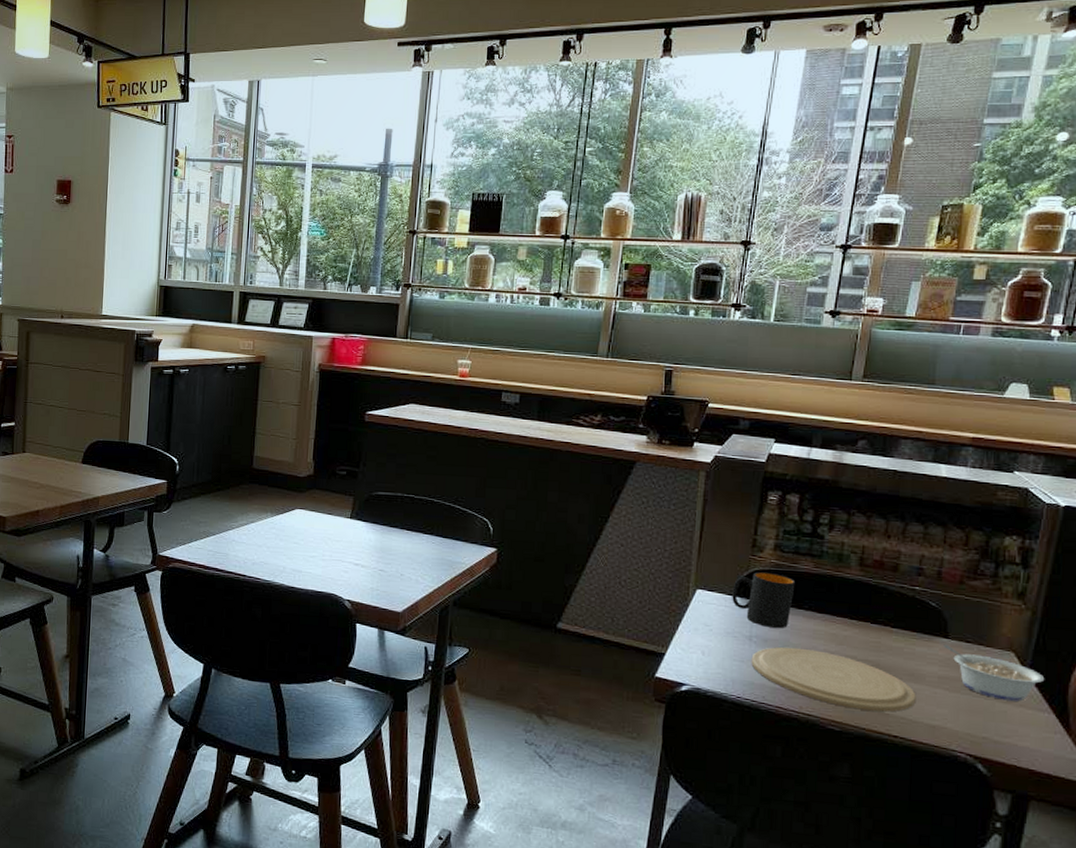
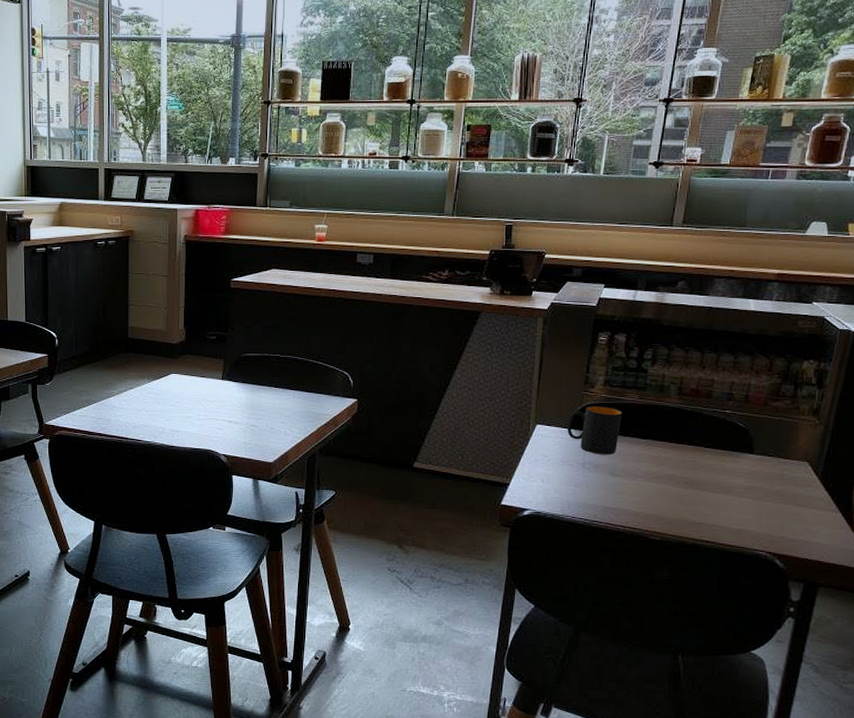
plate: present [751,647,916,712] -> none [584,470,726,521]
legume: present [943,644,1045,702] -> none [749,459,834,504]

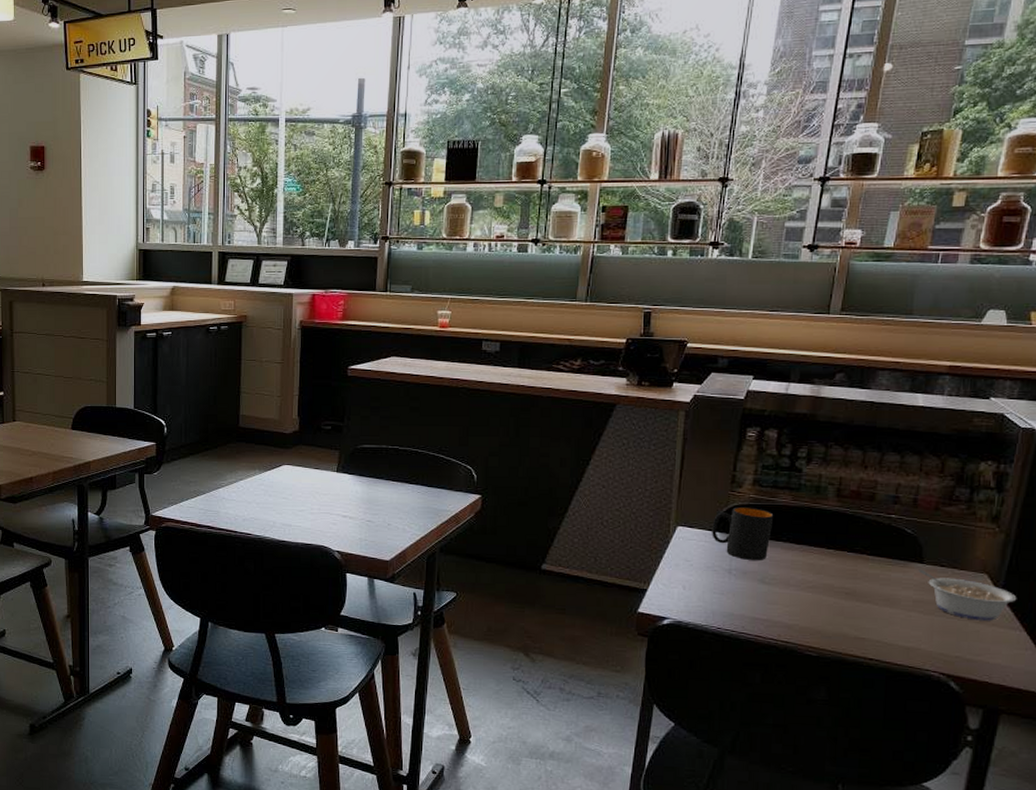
legume: none [749,459,834,504] -> present [918,569,1017,621]

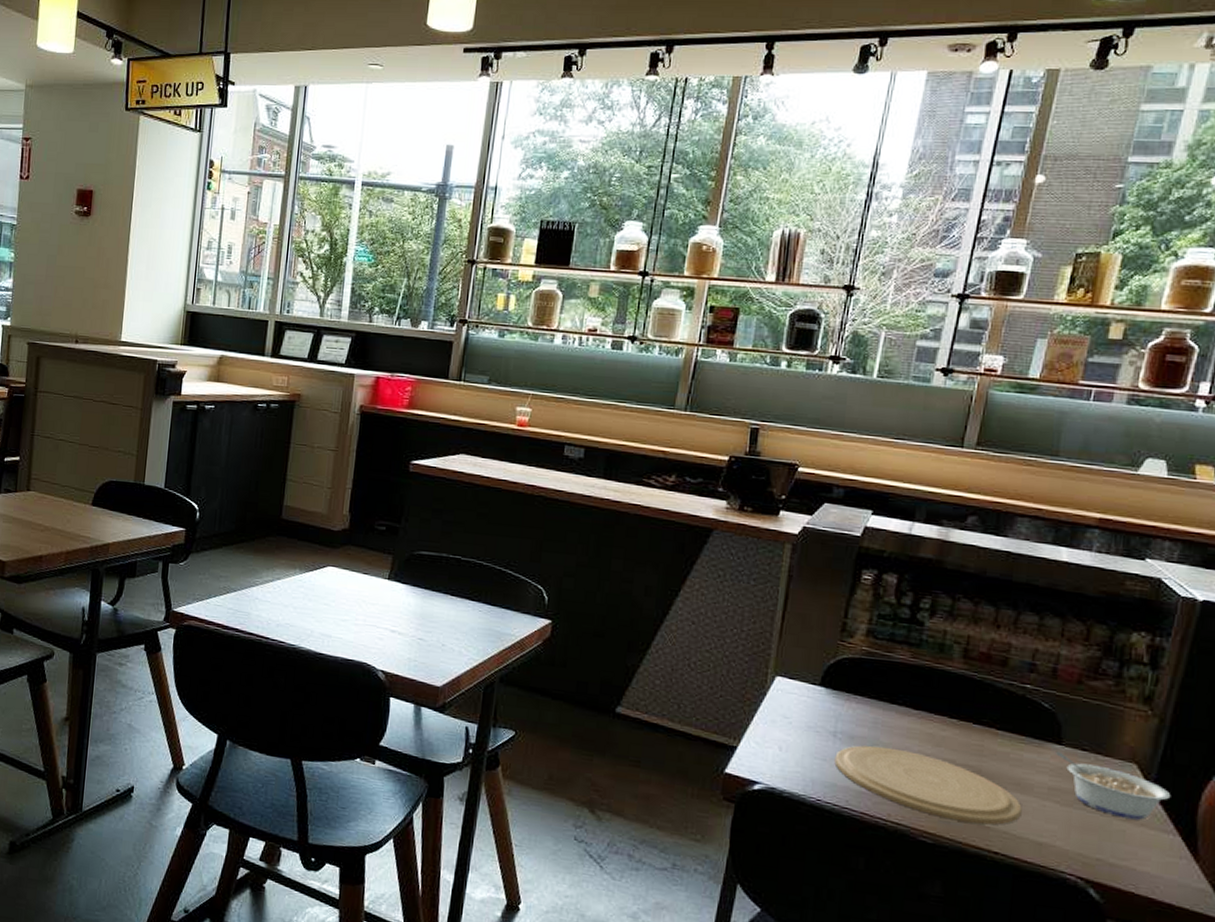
mug: present [712,506,774,561] -> none [815,659,889,725]
plate: none [731,578,892,636] -> present [834,745,1022,825]

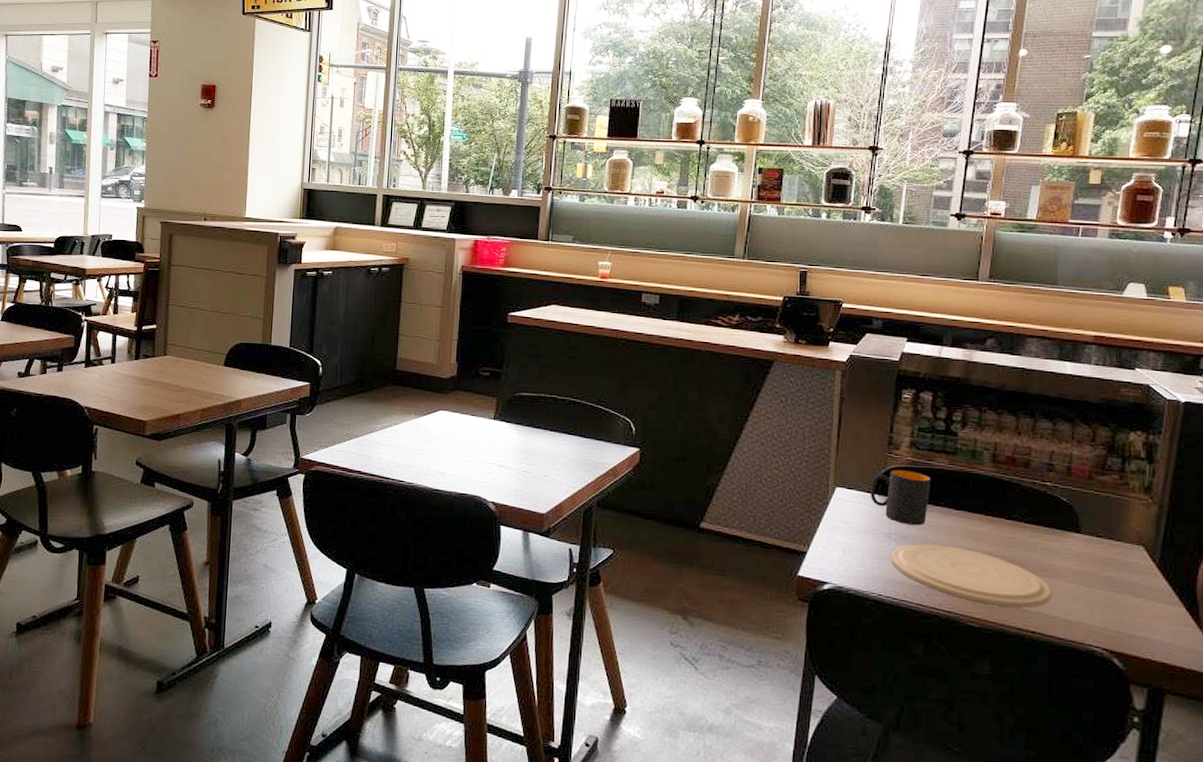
mug: none [815,659,889,725] -> present [870,469,931,526]
legume: present [1056,751,1171,820] -> none [1076,539,1174,595]

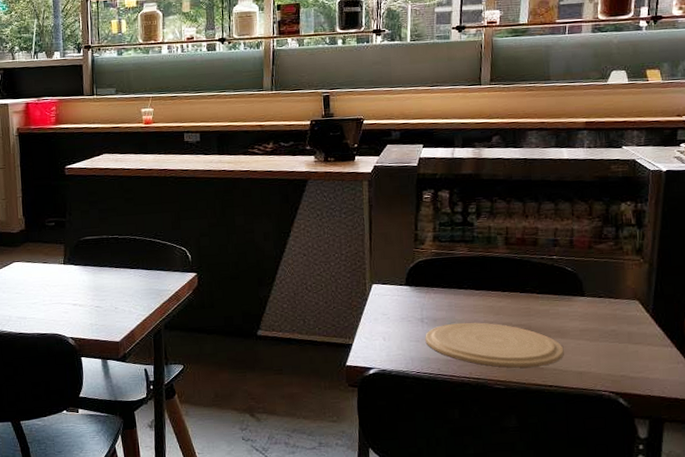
mug: present [870,469,931,526] -> none [402,261,454,309]

